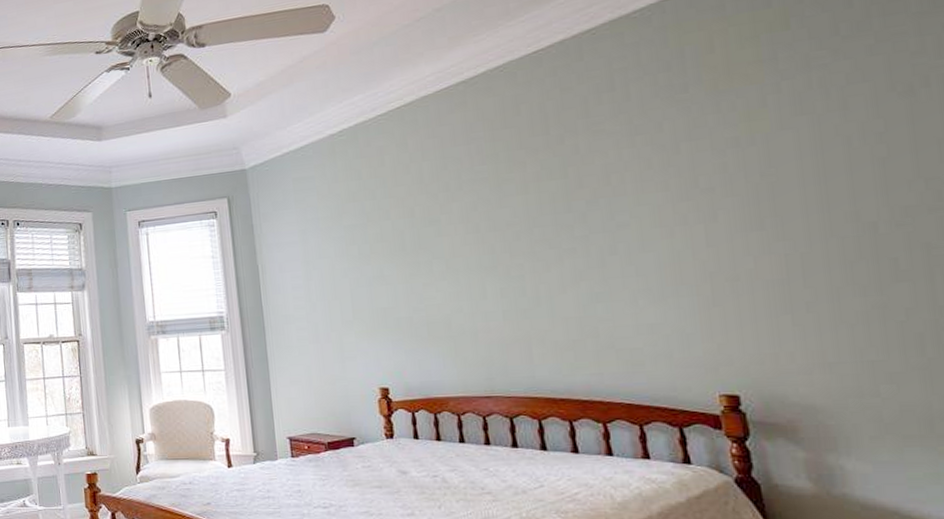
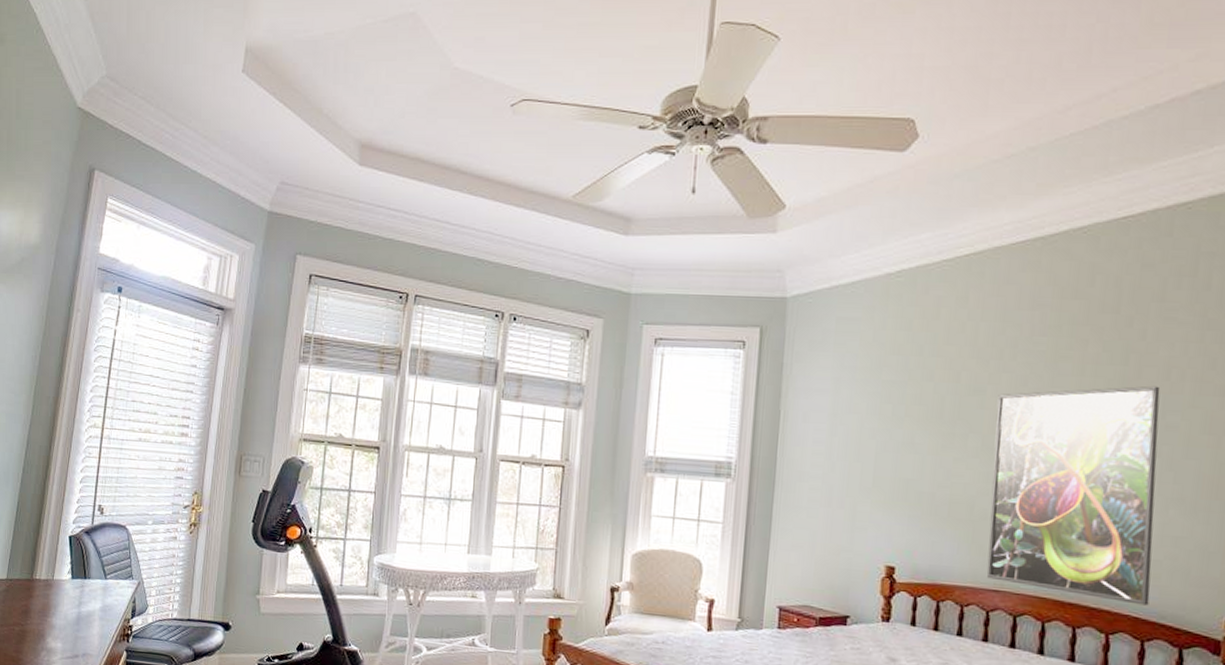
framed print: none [452,191,639,392] -> present [986,385,1161,606]

